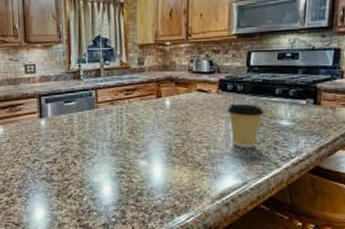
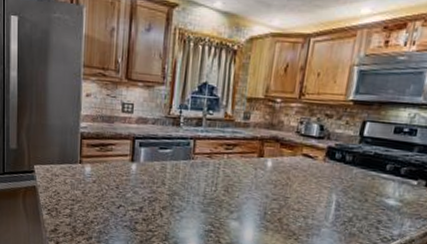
coffee cup: present [227,103,265,148] -> none [331,173,372,224]

